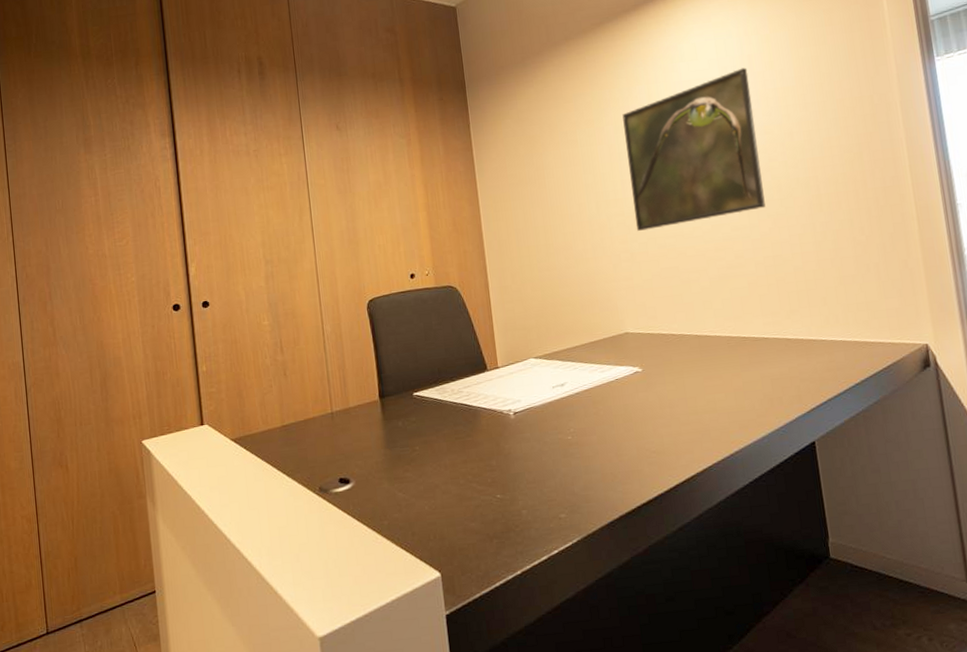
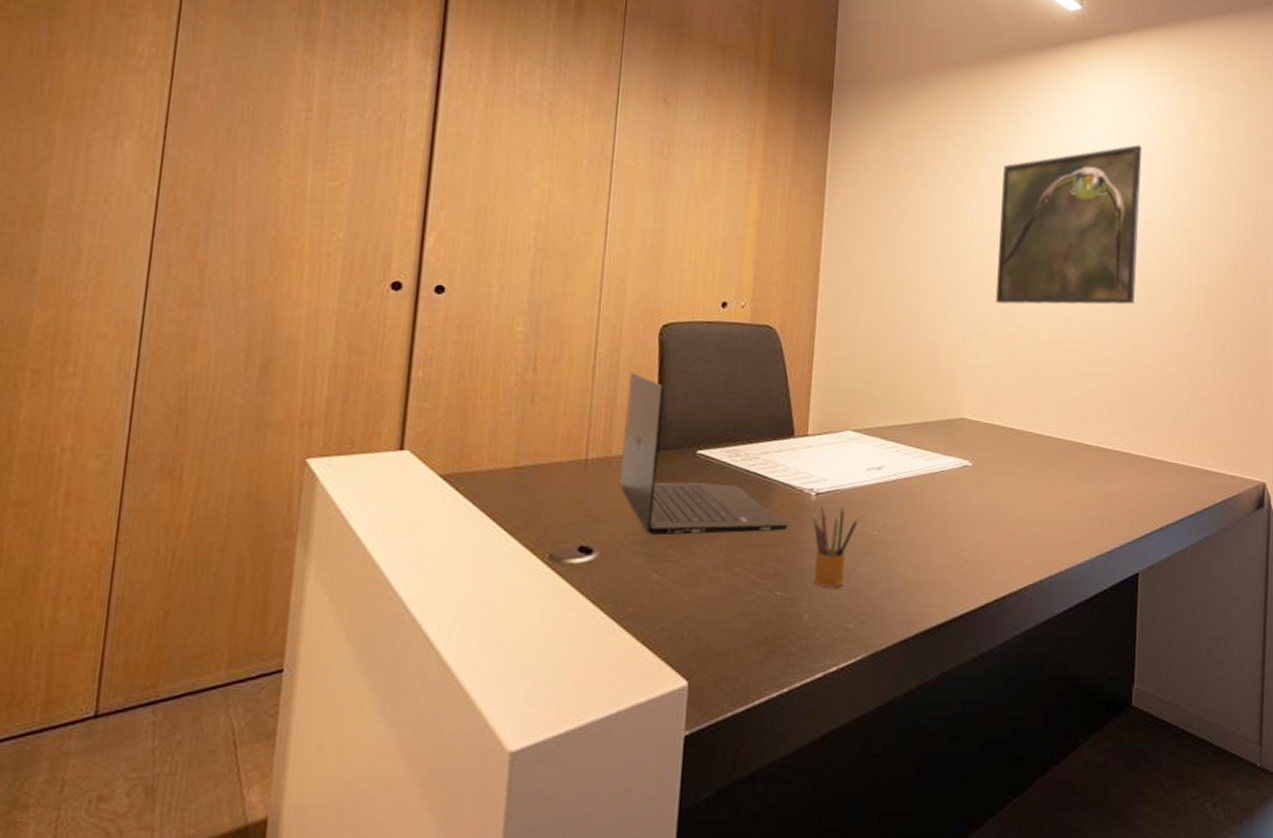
laptop: none [351,341,497,463] -> present [620,372,789,536]
pencil box: none [514,420,553,487] -> present [812,506,858,588]

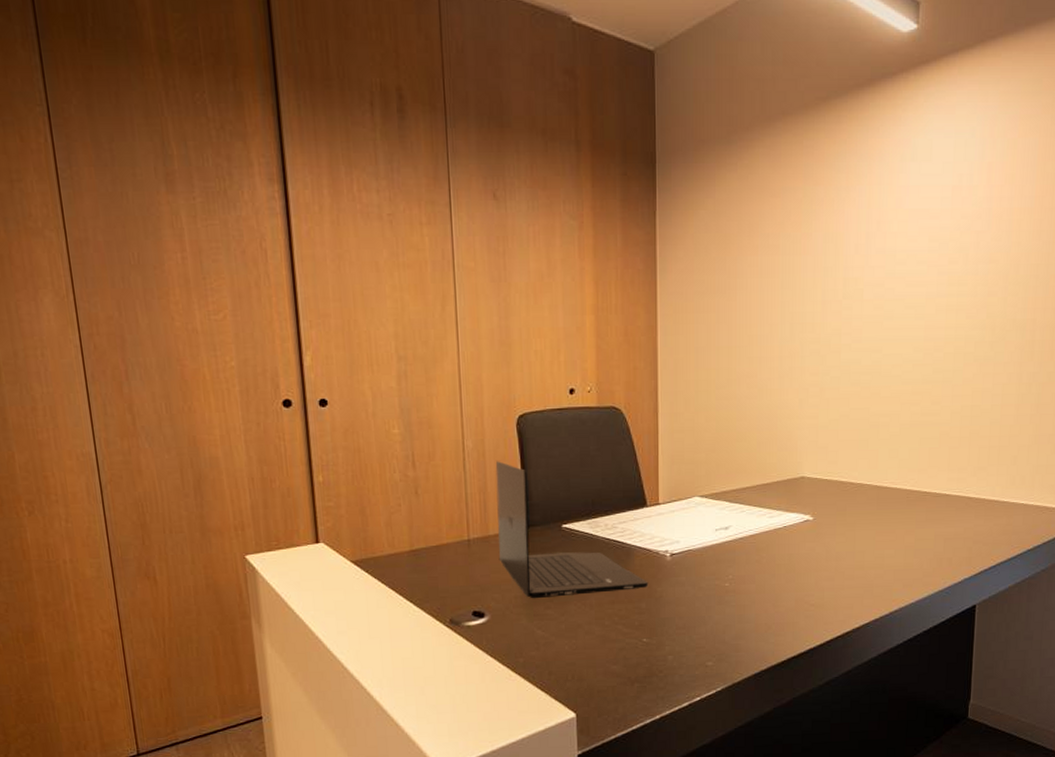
pencil box: present [812,506,858,588] -> none [669,564,710,633]
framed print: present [995,144,1142,305] -> none [830,177,985,363]

